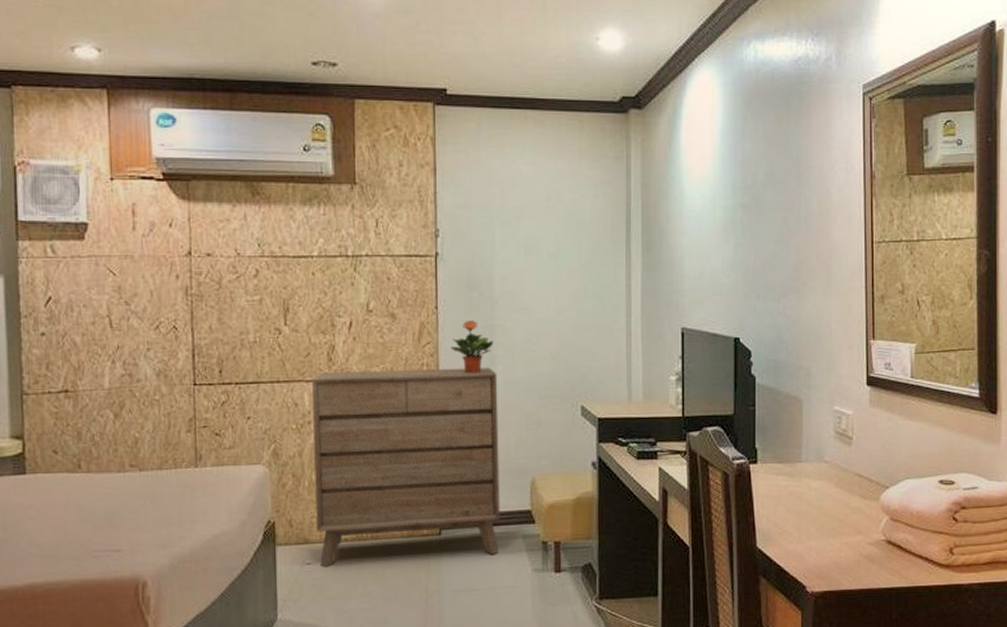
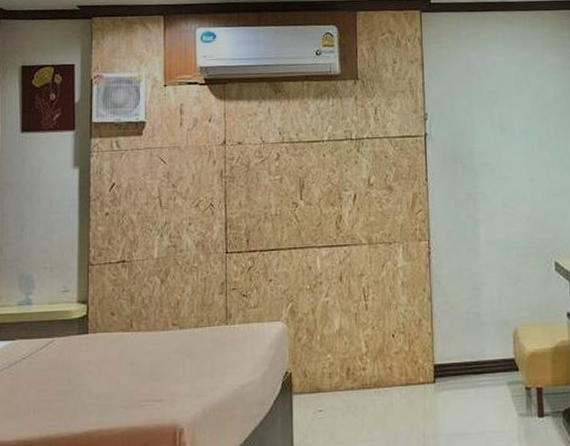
dresser: present [312,367,500,567] -> none [323,230,487,414]
potted plant: present [450,320,494,373] -> none [439,189,477,236]

